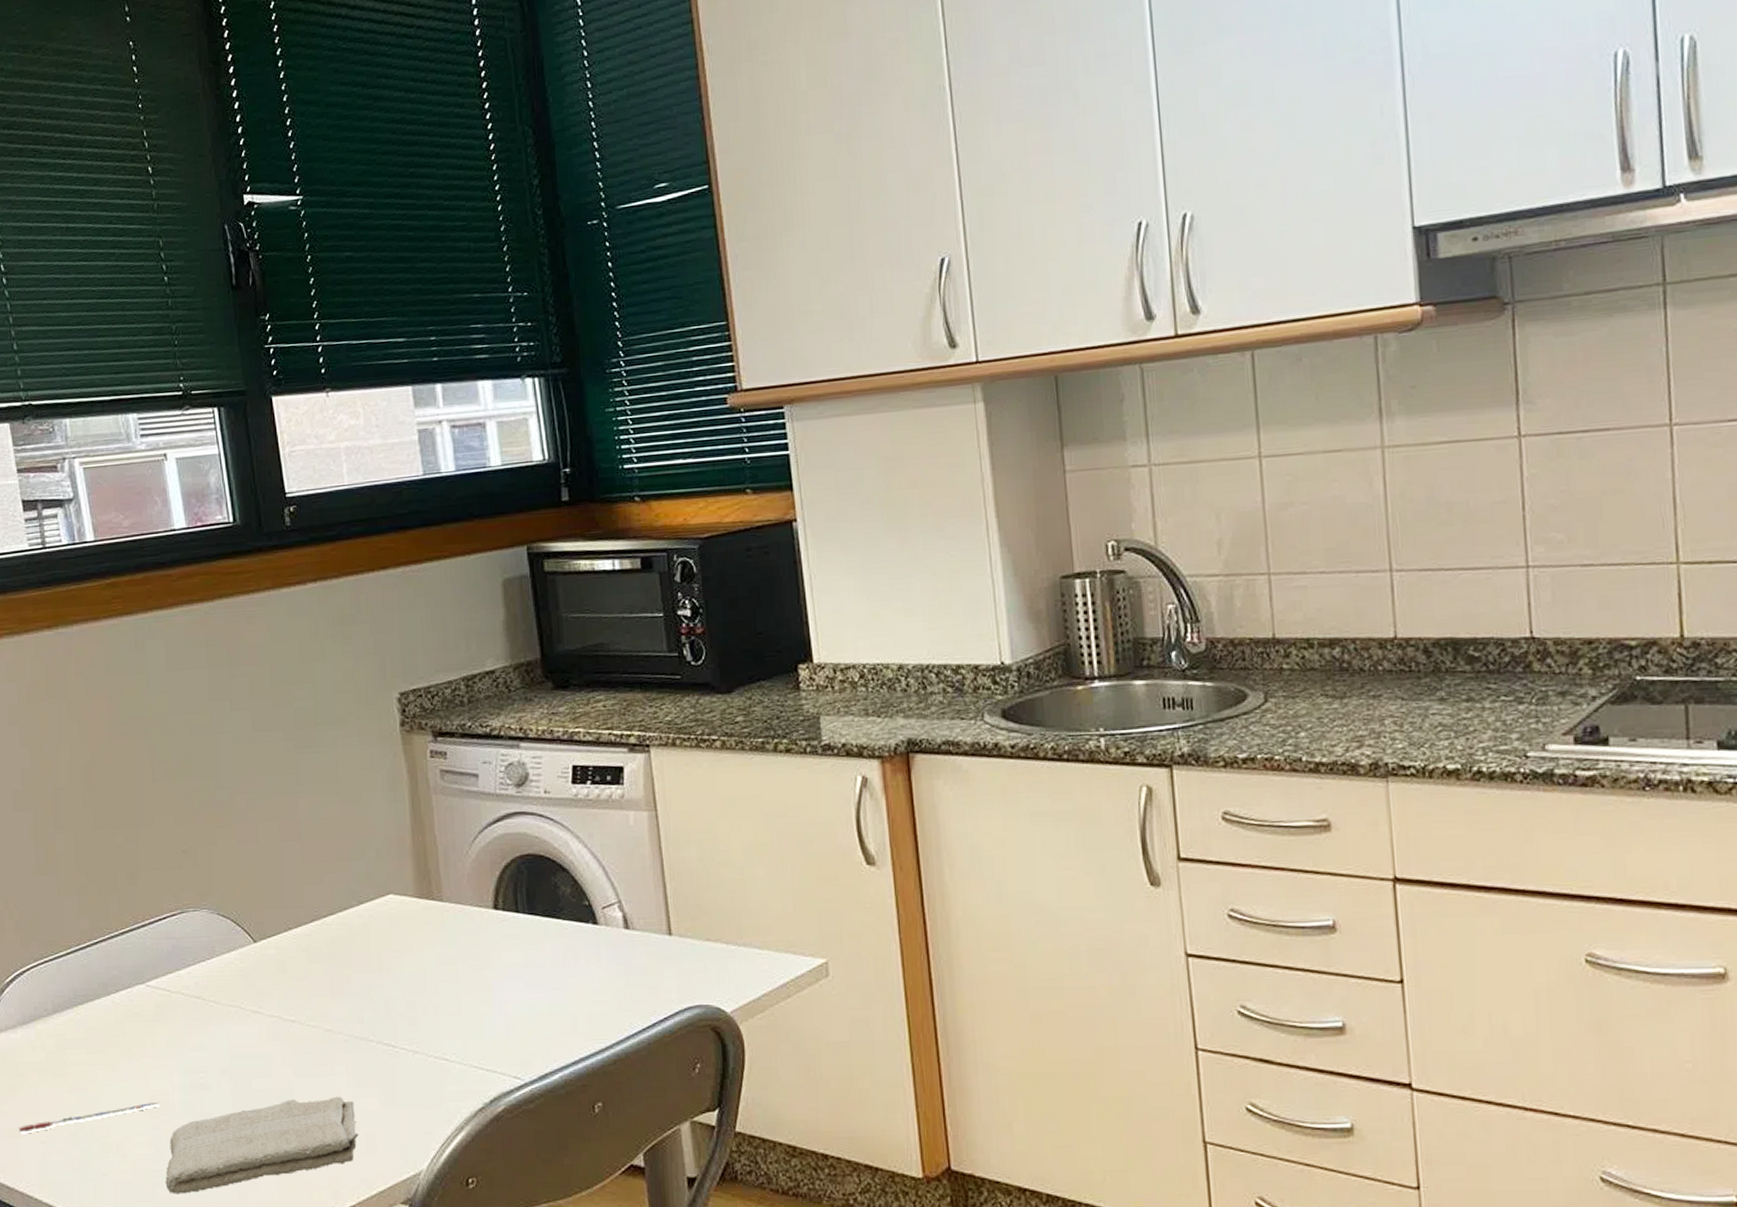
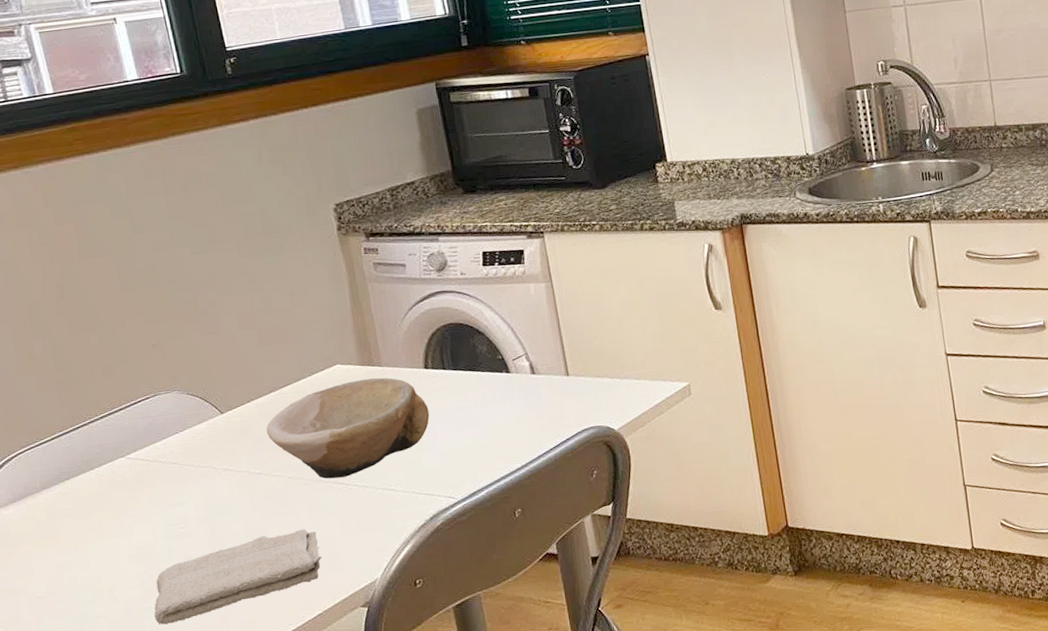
pen: present [19,1103,158,1133] -> none [16,552,144,592]
bowl: none [304,915,497,1037] -> present [266,377,430,479]

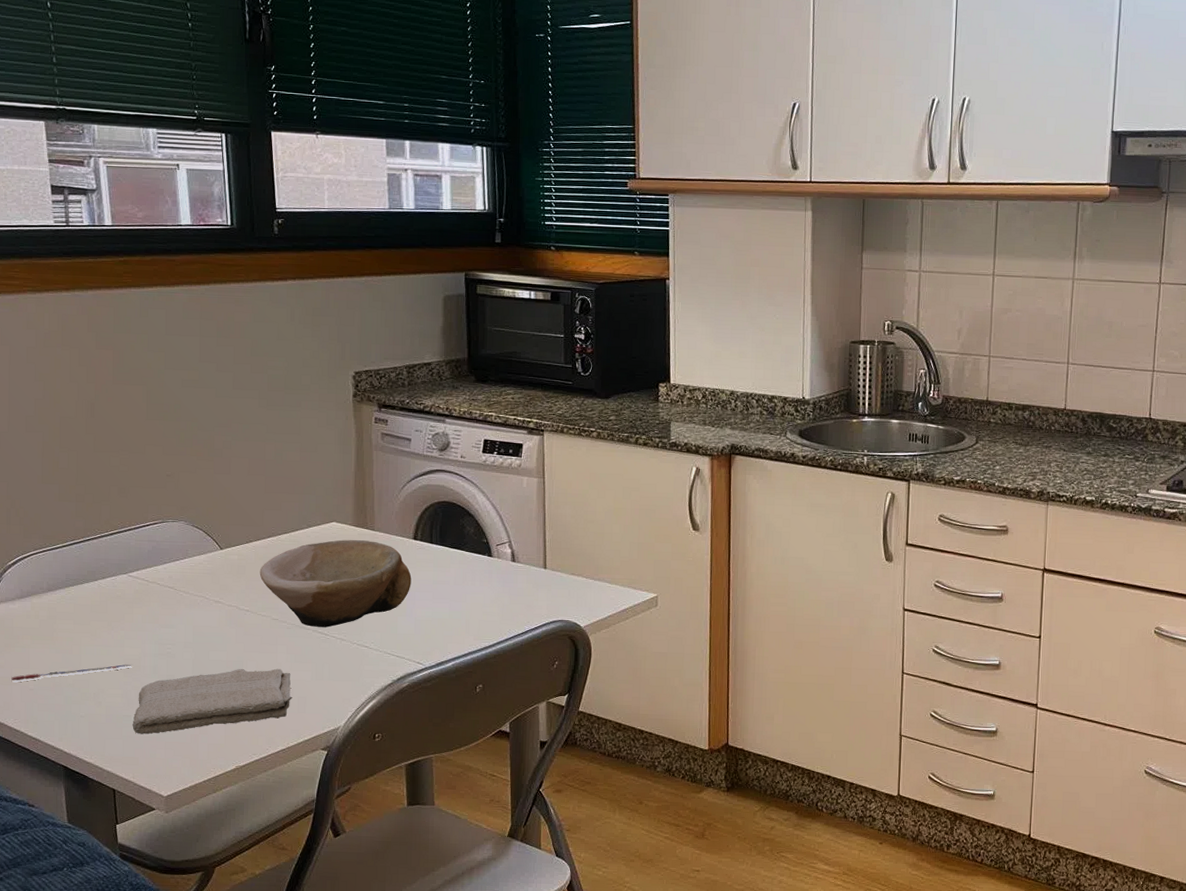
pen: none [16,552,144,592] -> present [11,664,131,681]

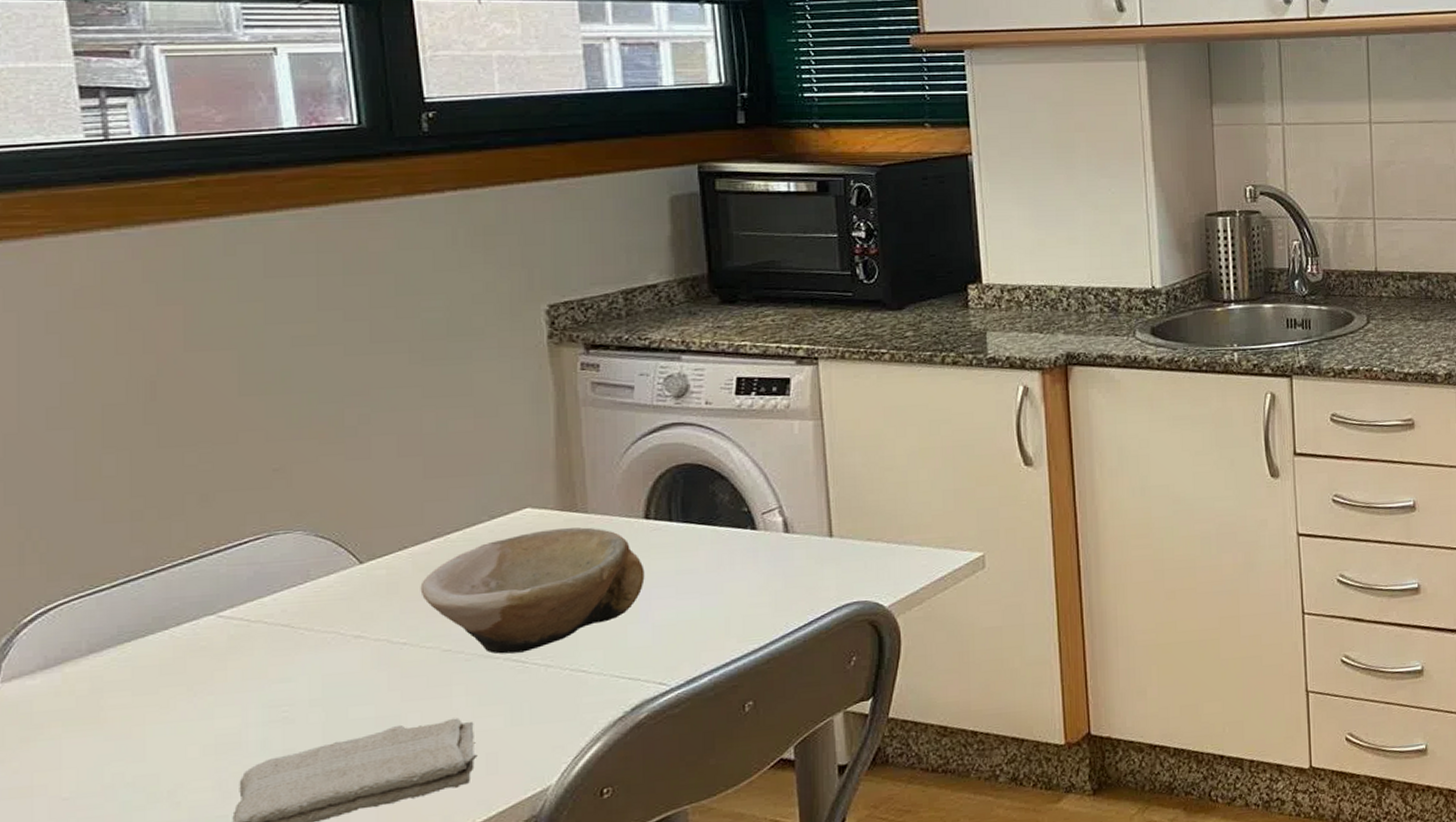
pen: present [11,664,131,681] -> none [32,742,226,791]

